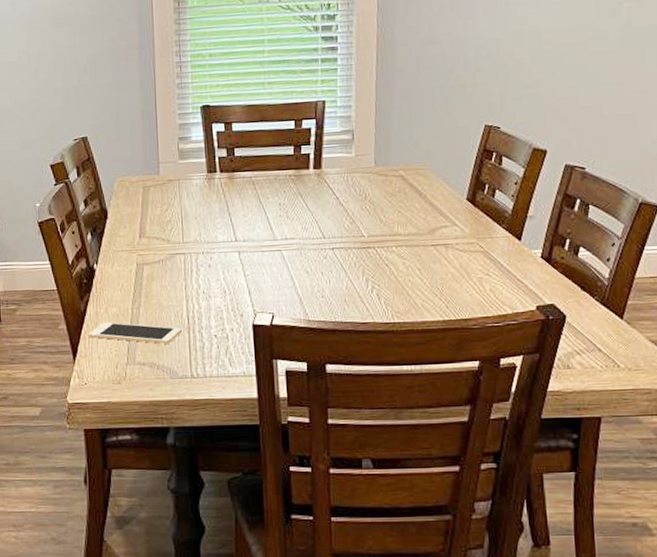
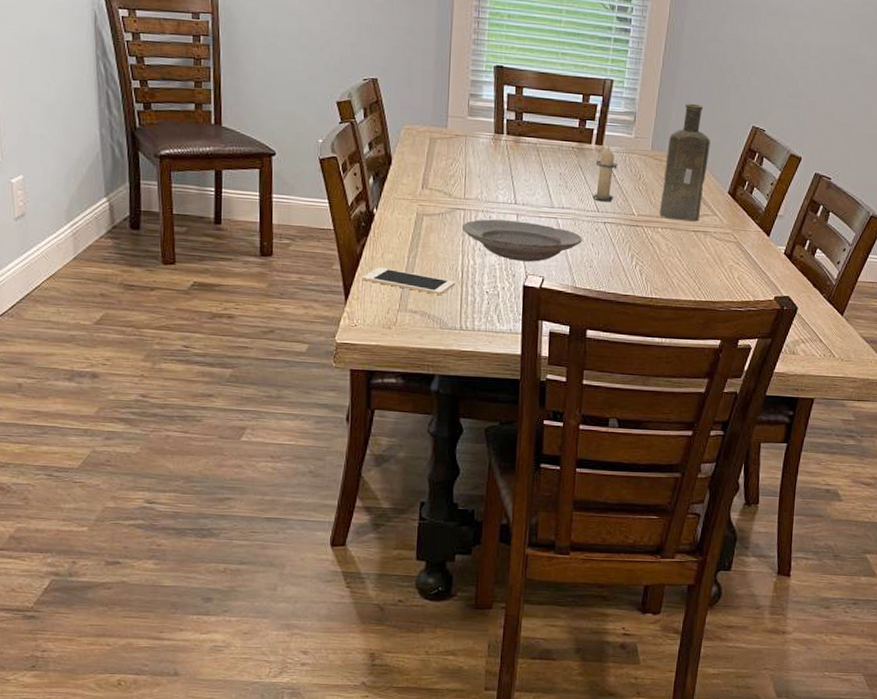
plate: none [183,258,311,300] -> present [461,219,583,262]
candle: none [316,168,341,228] -> present [592,146,619,202]
bottle: none [391,111,440,236] -> present [660,103,710,222]

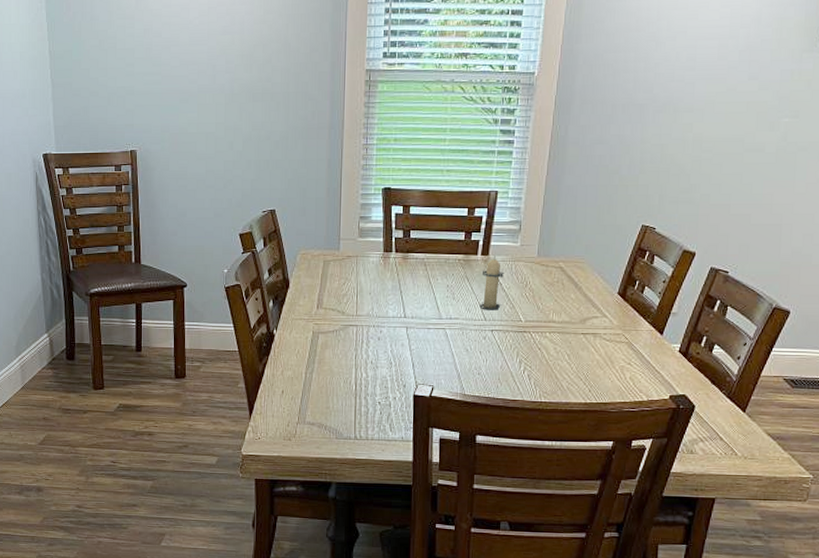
cell phone: present [362,267,455,295] -> none [264,384,349,407]
plate: present [461,219,583,262] -> none [354,333,470,372]
bottle: present [660,103,710,222] -> none [547,207,598,324]

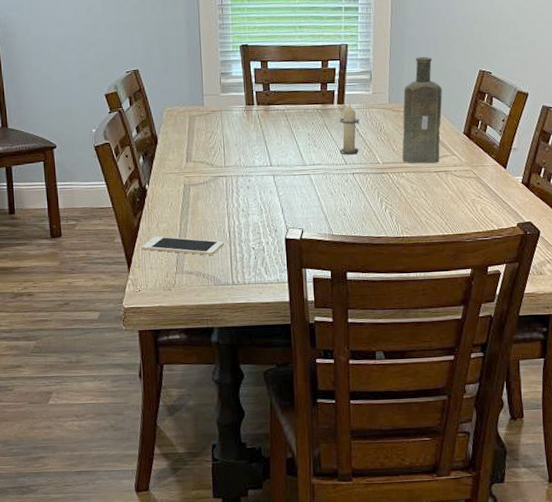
cell phone: none [264,384,349,407] -> present [141,236,224,255]
bottle: none [547,207,598,324] -> present [402,56,442,164]

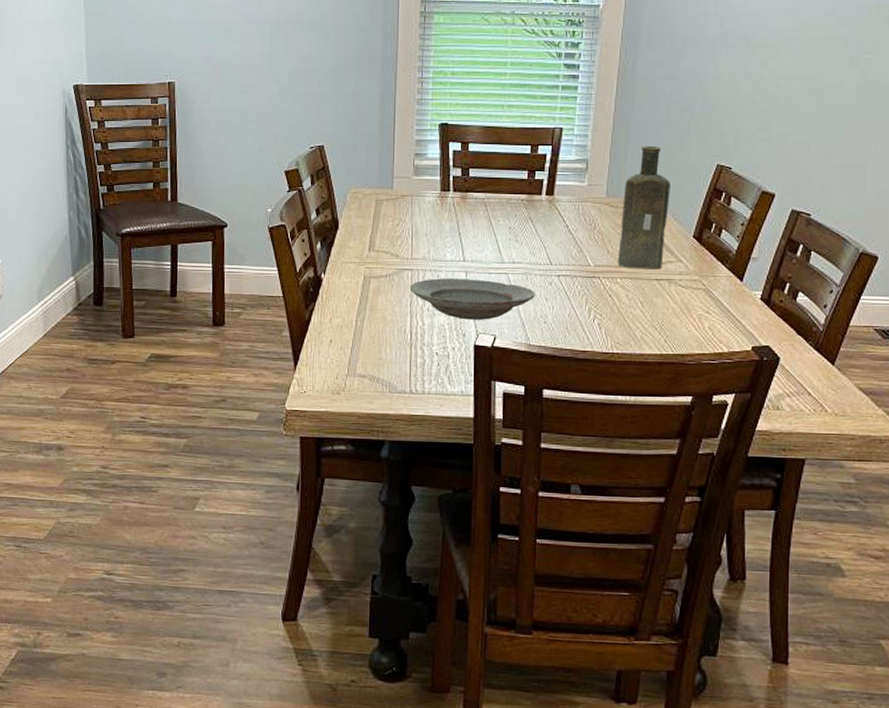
cell phone: present [141,236,224,255] -> none [311,332,404,358]
plate: none [225,181,335,217] -> present [409,278,535,320]
candle: present [339,104,360,155] -> none [544,196,571,254]

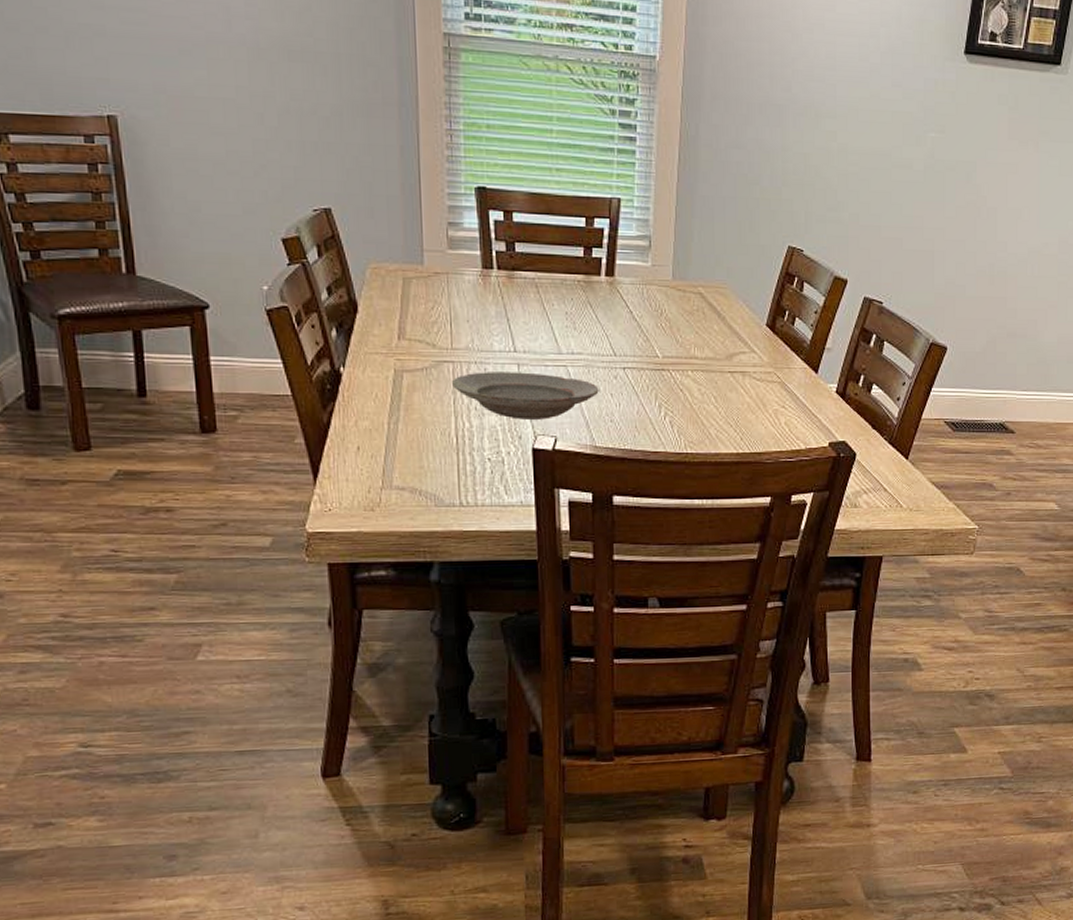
bottle: present [618,145,670,270] -> none [688,222,741,361]

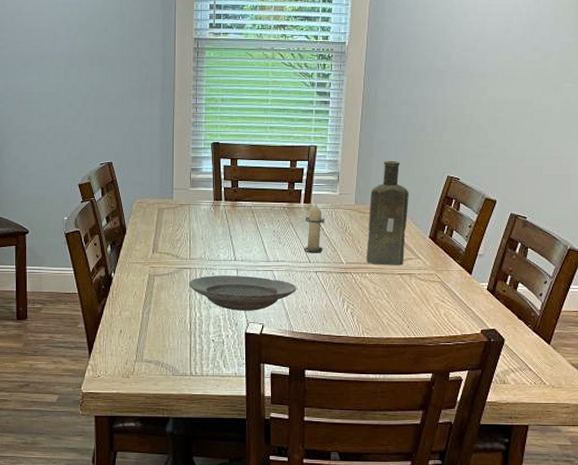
candle: none [607,277,635,344] -> present [304,204,326,253]
bottle: none [688,222,741,361] -> present [366,160,409,265]

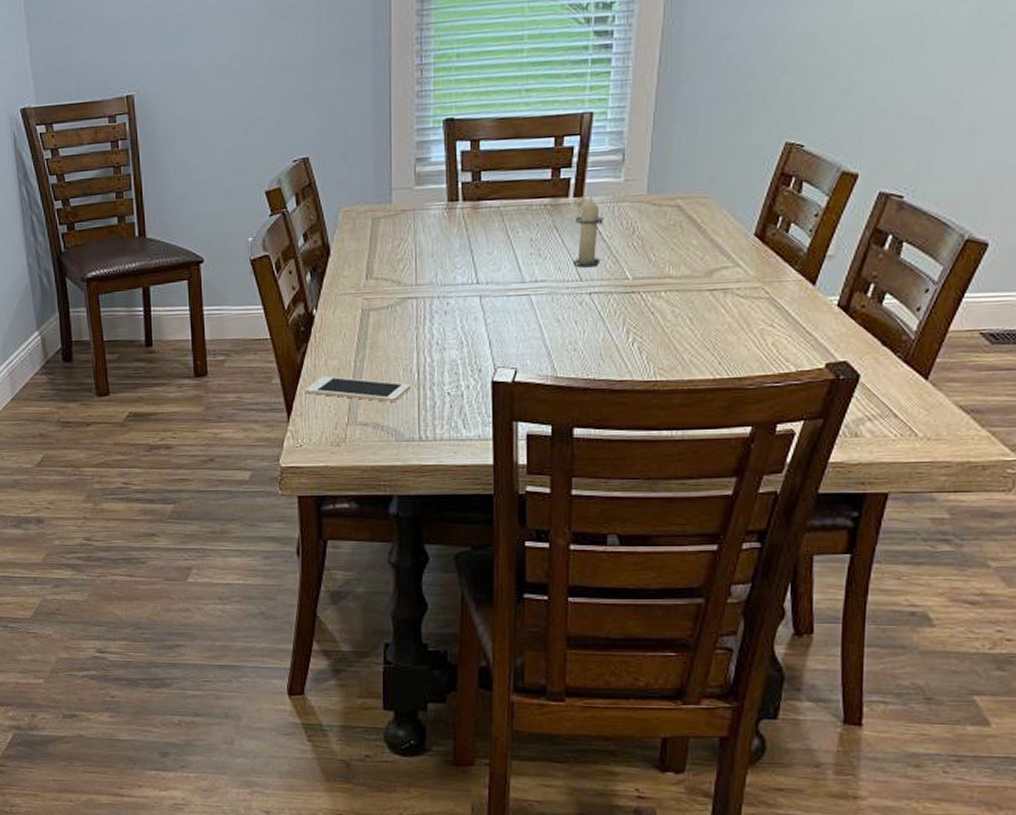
cell phone: none [103,324,184,345] -> present [304,376,411,402]
plate: present [188,275,297,311] -> none [414,303,563,353]
bottle: present [366,160,409,265] -> none [662,125,727,279]

